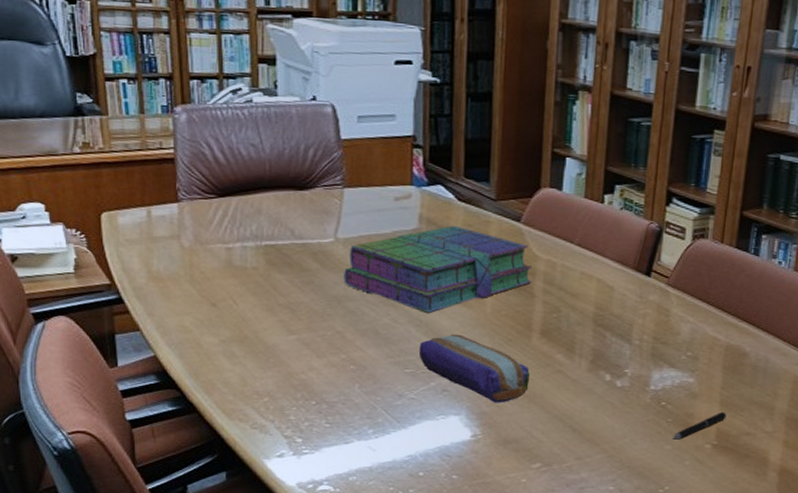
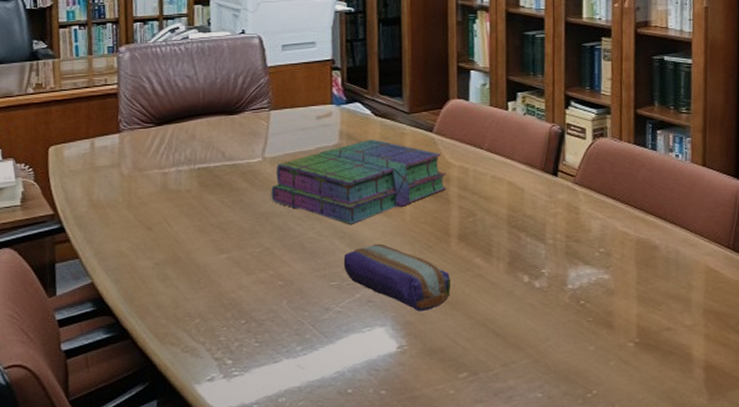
pen: present [672,411,727,440] -> none [594,307,645,339]

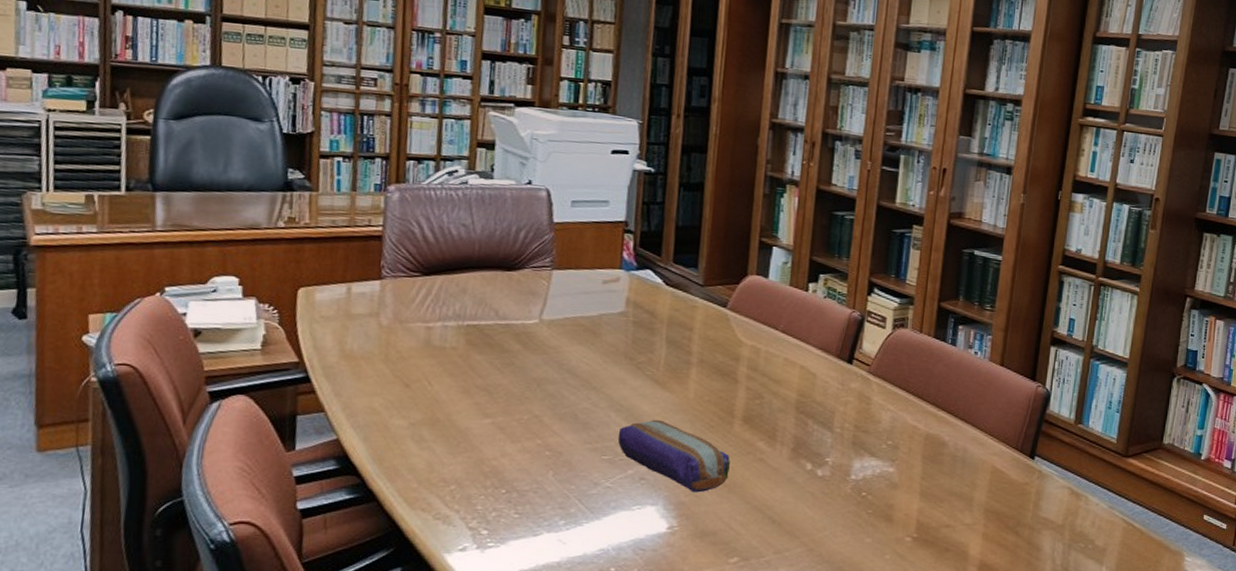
stack of books: present [271,139,447,225] -> none [545,309,737,399]

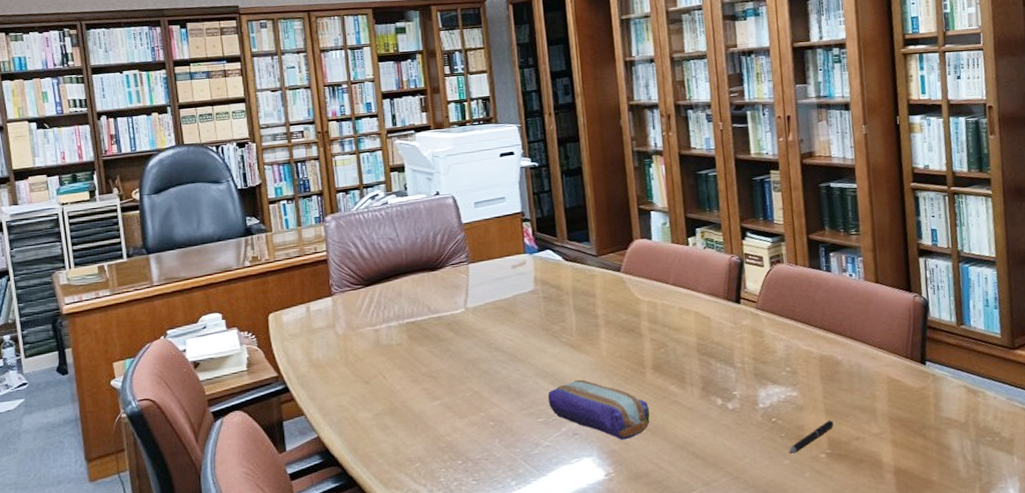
pen: none [872,502,927,532] -> present [788,420,834,454]

